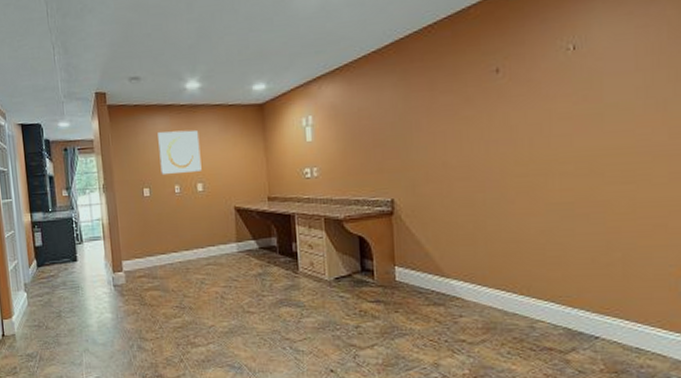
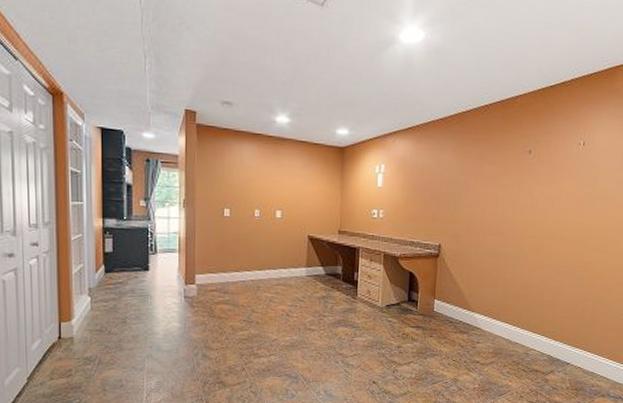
wall art: present [158,130,202,174] -> none [243,158,283,200]

